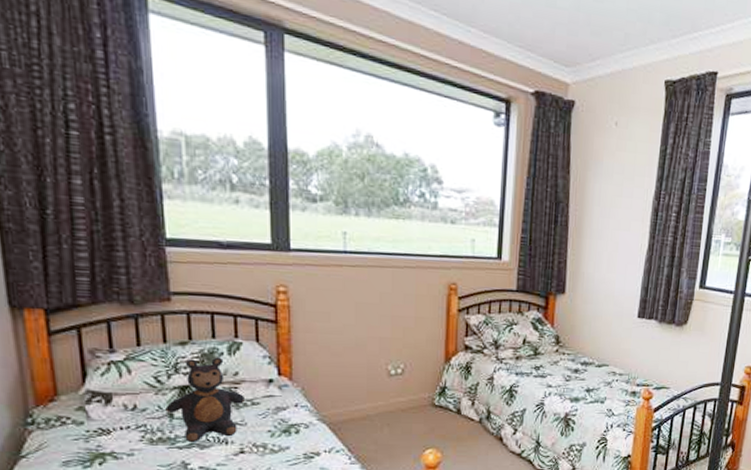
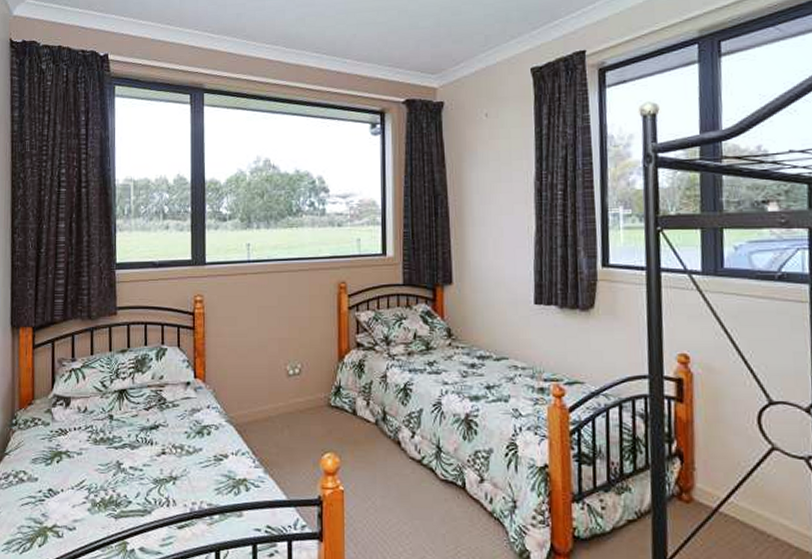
teddy bear: present [165,357,244,443] -> none [107,362,167,444]

